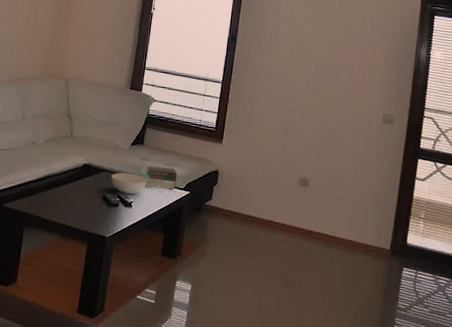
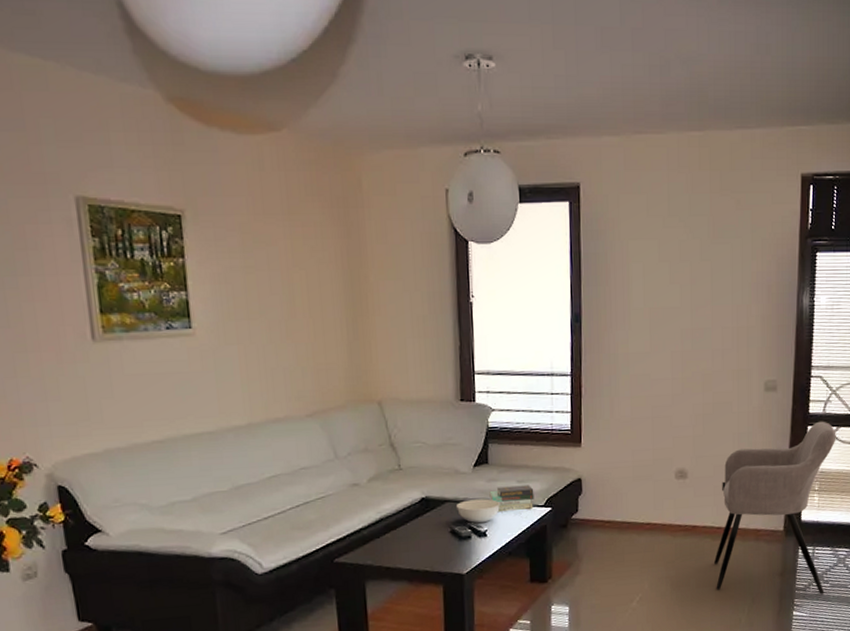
armchair: none [324,156,443,318] -> present [713,421,836,595]

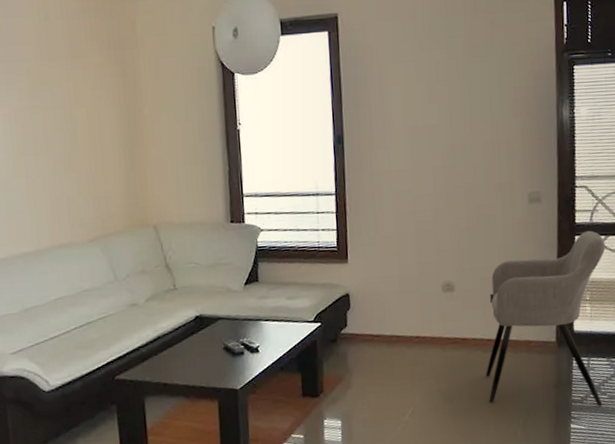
bowl: present [455,499,501,524] -> none [228,315,272,340]
books: present [489,485,535,511] -> none [260,301,304,328]

